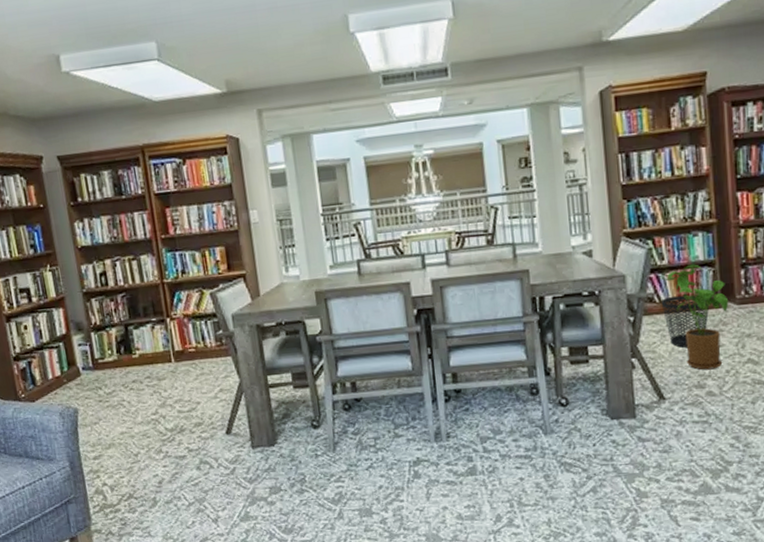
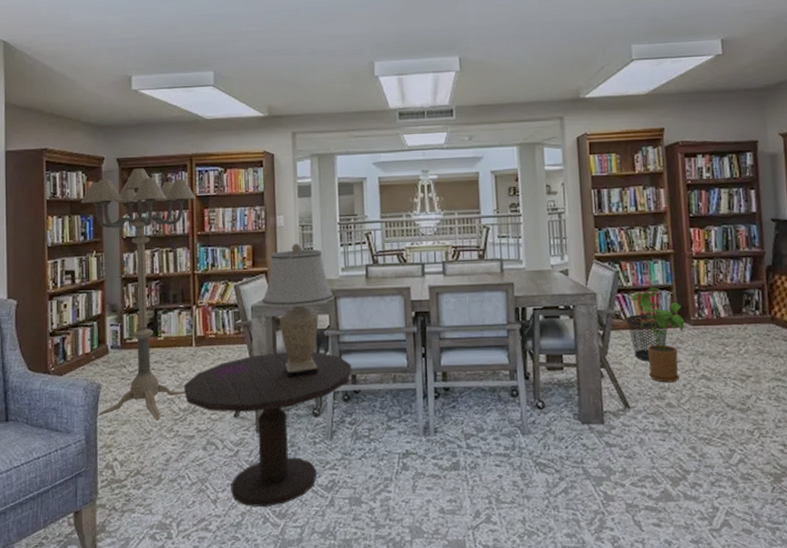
floor lamp: none [23,165,171,443] -> present [80,168,196,420]
side table: none [167,360,351,524] -> present [183,352,352,508]
table lamp: none [242,241,325,390] -> present [261,244,335,379]

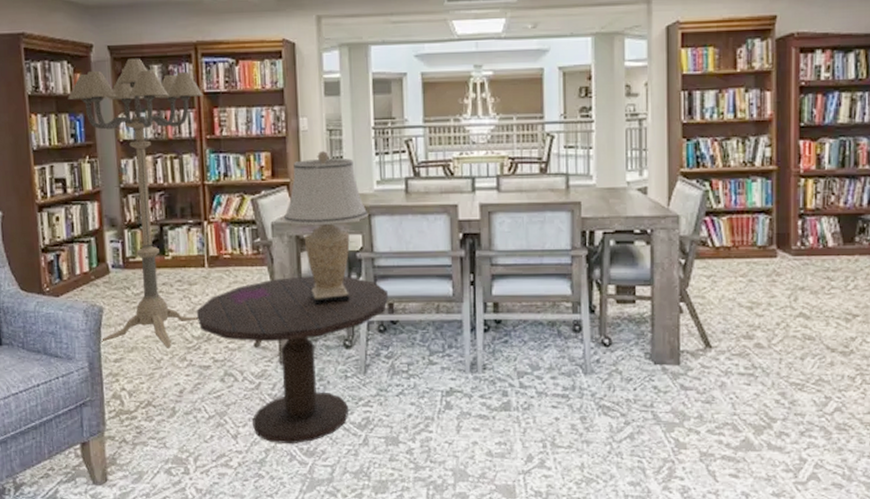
wastebasket: present [626,314,668,361] -> none [714,241,764,295]
house plant: present [630,287,685,383] -> none [720,210,784,321]

